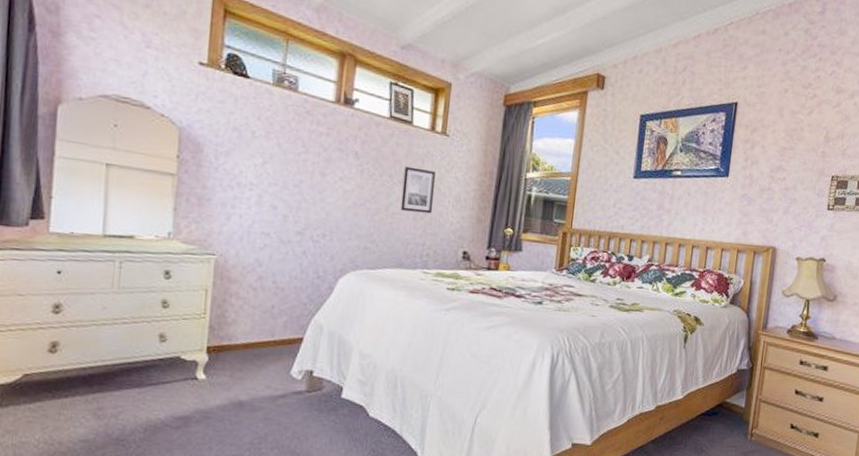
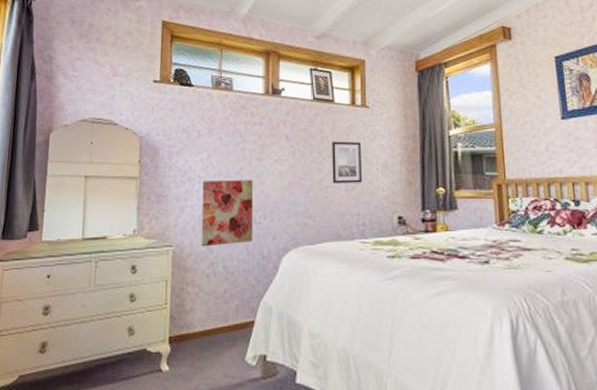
wall art: none [248,189,313,260] -> present [201,180,254,247]

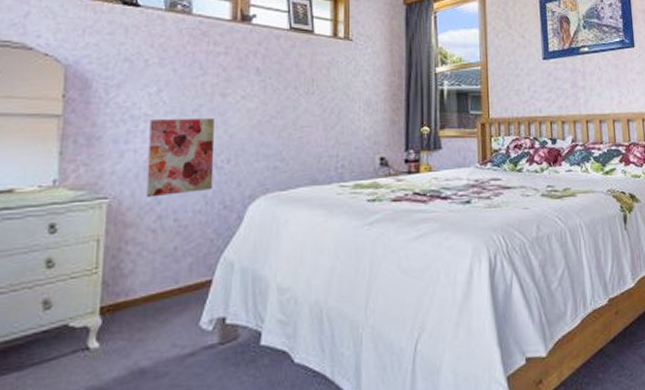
wall art: present [332,141,363,184] -> none [309,76,343,123]

